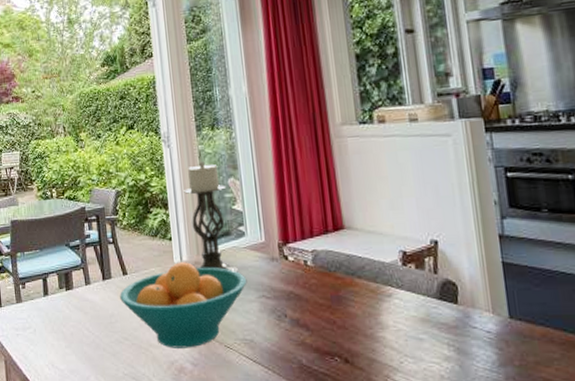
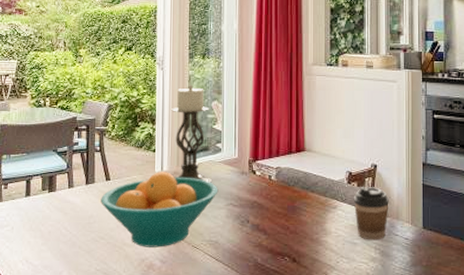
coffee cup: none [411,268,461,335] -> present [353,187,390,241]

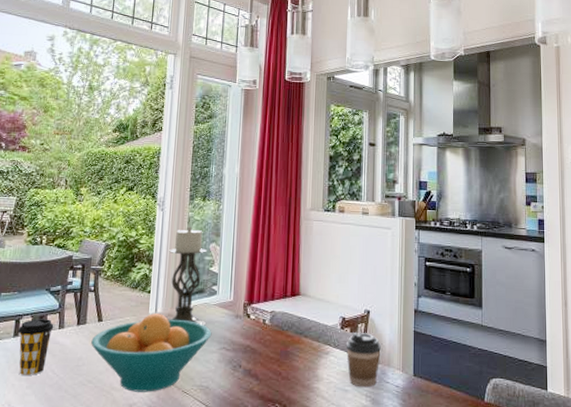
coffee cup: none [29,179,64,234] -> present [17,319,54,376]

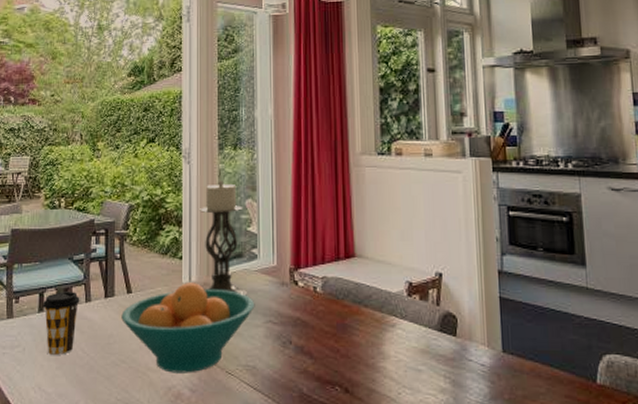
coffee cup: present [346,333,382,388] -> none [415,300,460,367]

